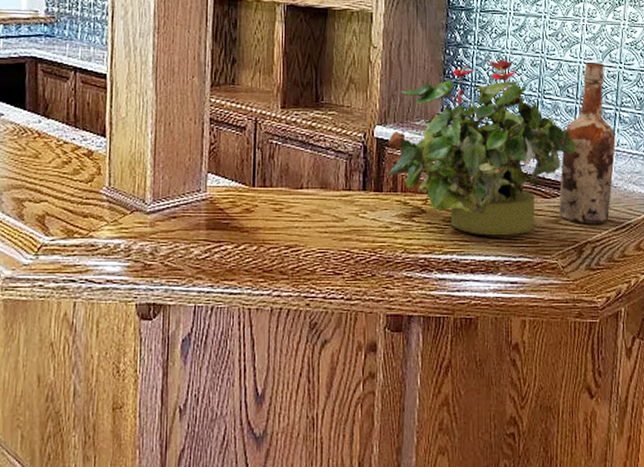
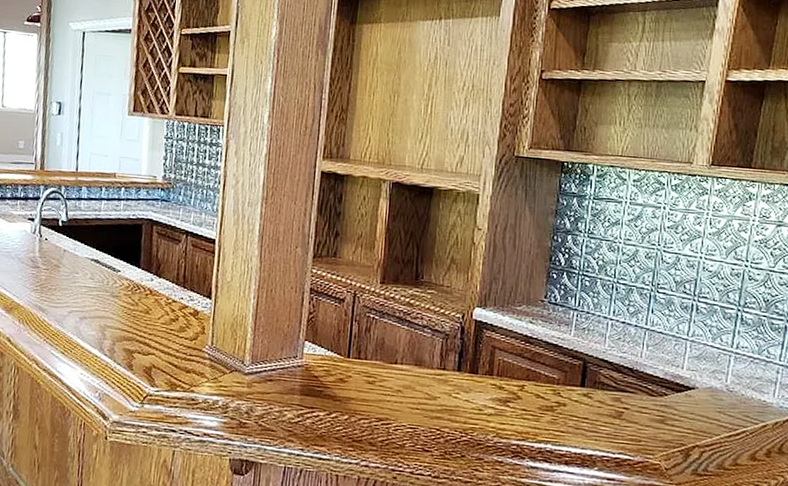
potted plant: present [388,59,580,236] -> none [485,248,694,431]
wine bottle: present [559,61,616,225] -> none [666,257,736,429]

